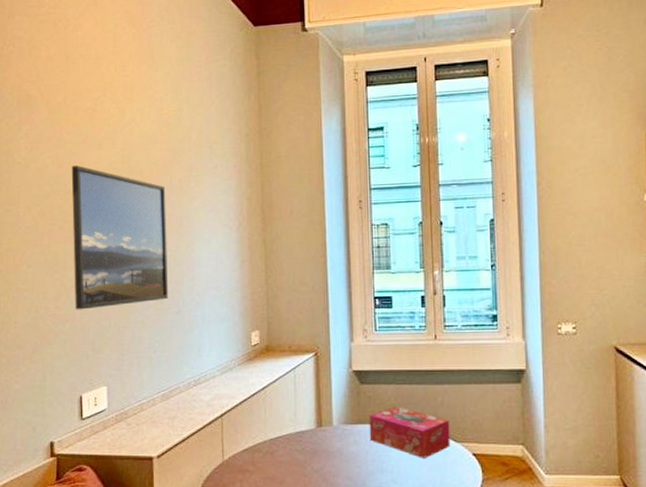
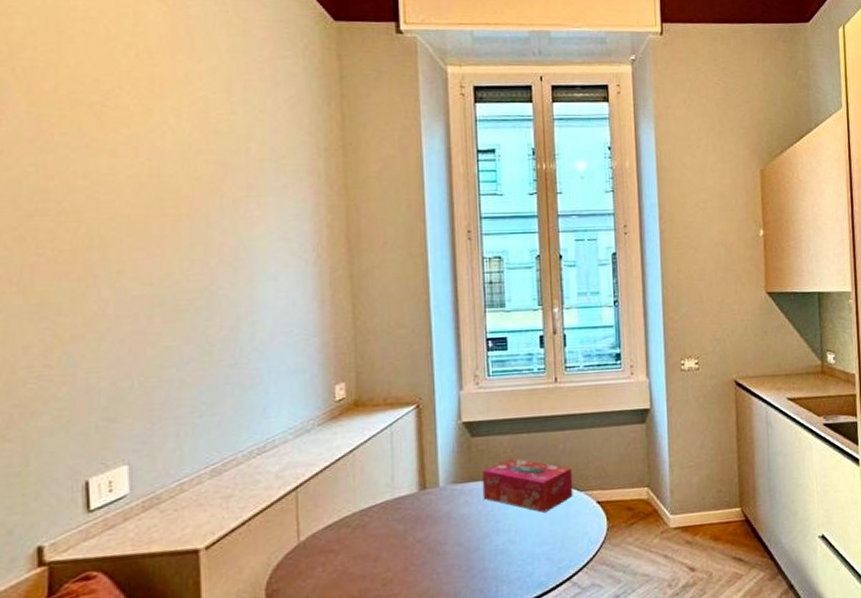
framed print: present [71,166,168,310] -> none [68,177,220,368]

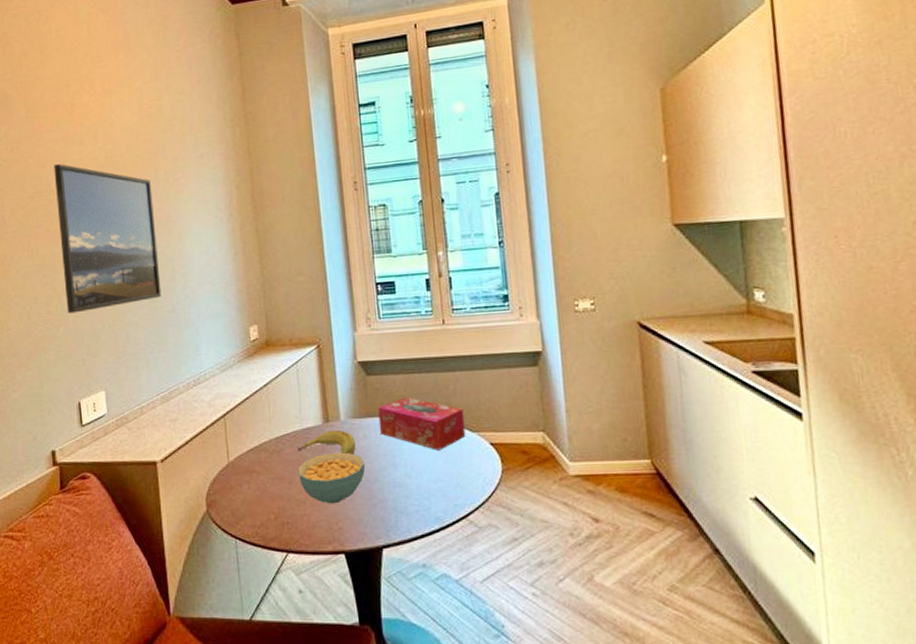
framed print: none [68,177,220,368] -> present [53,164,162,314]
cereal bowl: none [386,521,465,580] -> present [298,452,366,504]
banana: none [387,497,455,524] -> present [298,429,356,455]

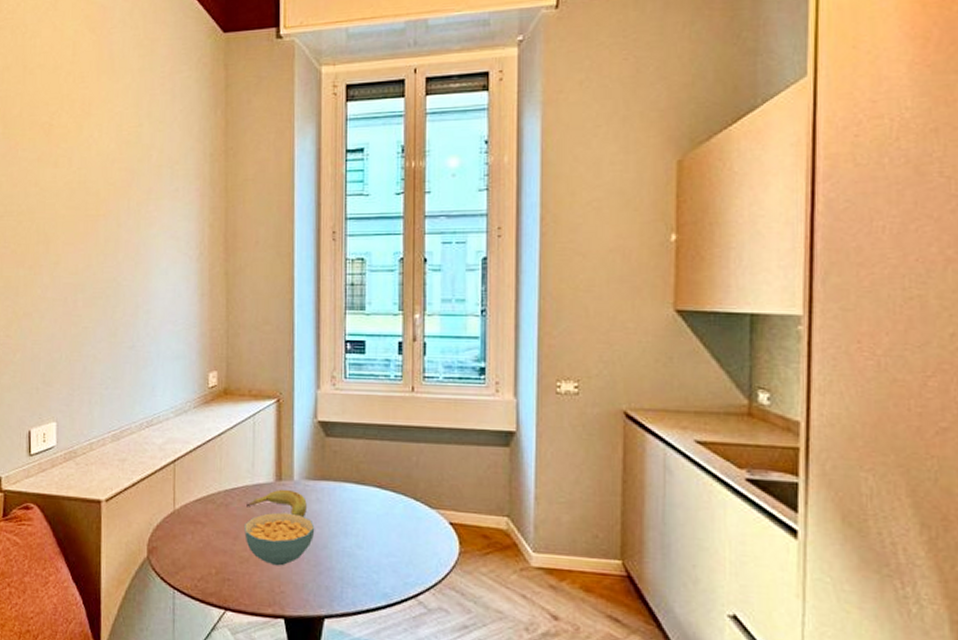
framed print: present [53,164,162,314] -> none [25,185,123,340]
tissue box: present [377,397,466,450] -> none [333,463,425,524]

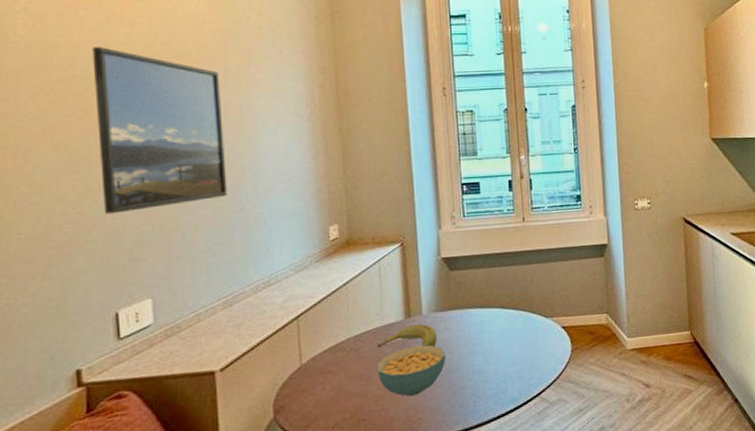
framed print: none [25,185,123,340] -> present [92,47,228,215]

